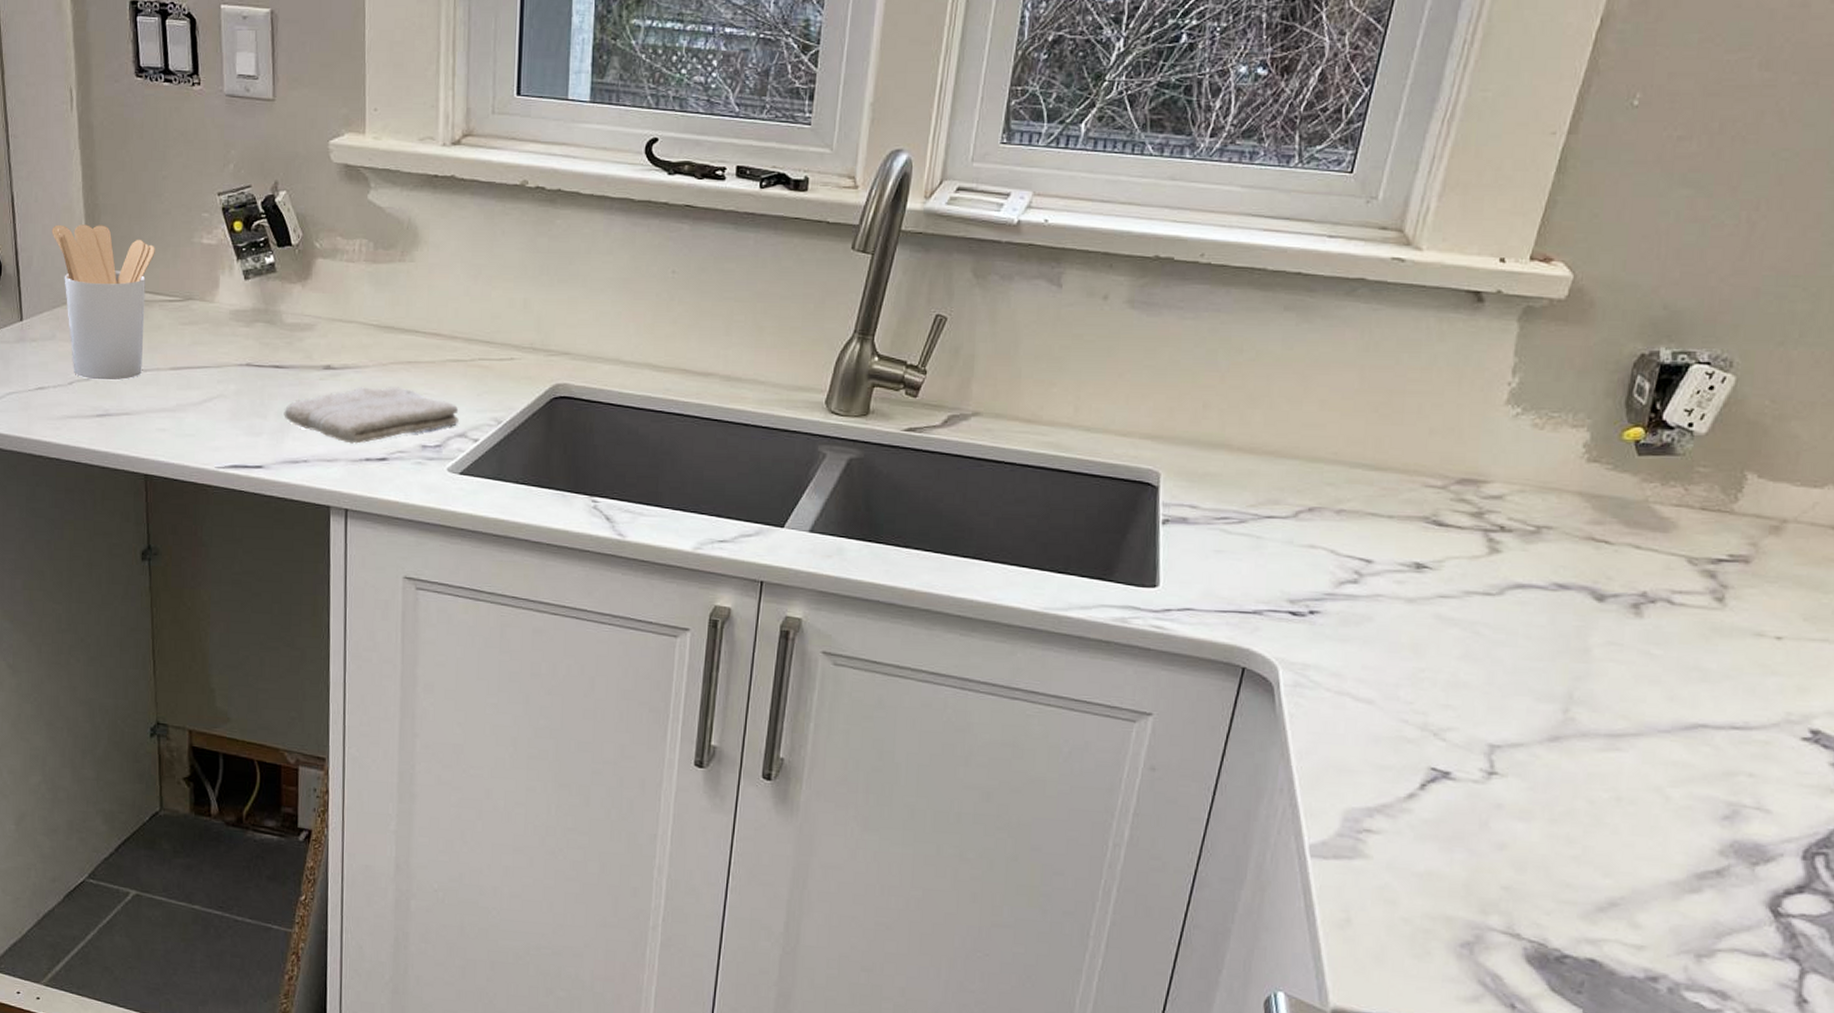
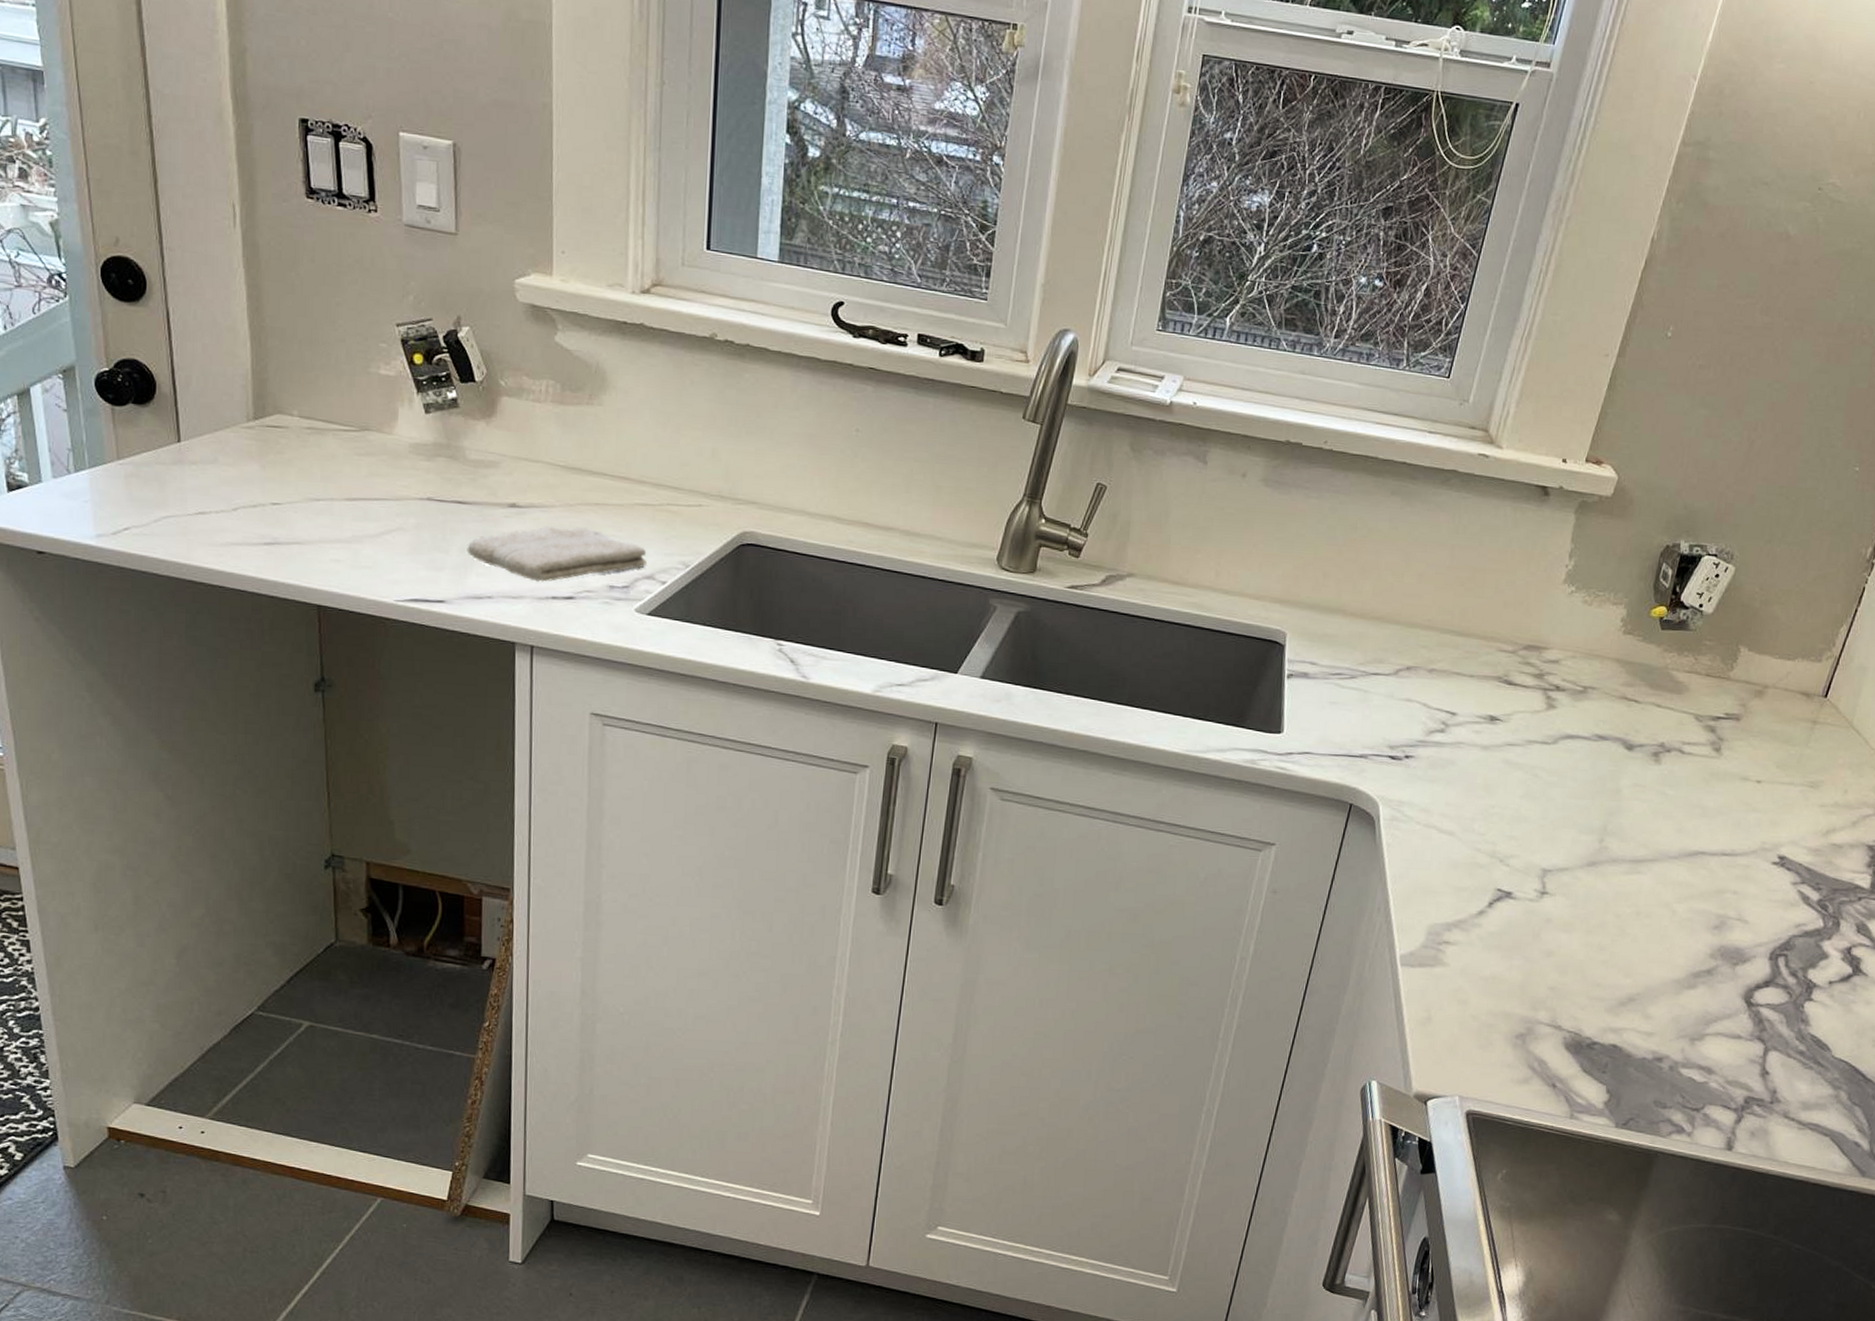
utensil holder: present [51,224,155,381] -> none [212,344,328,509]

